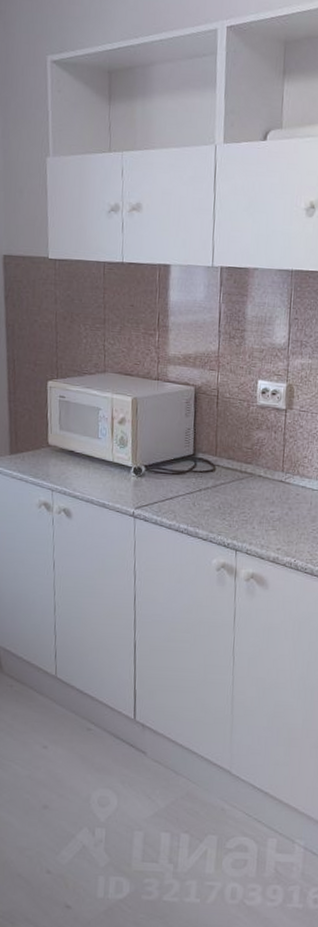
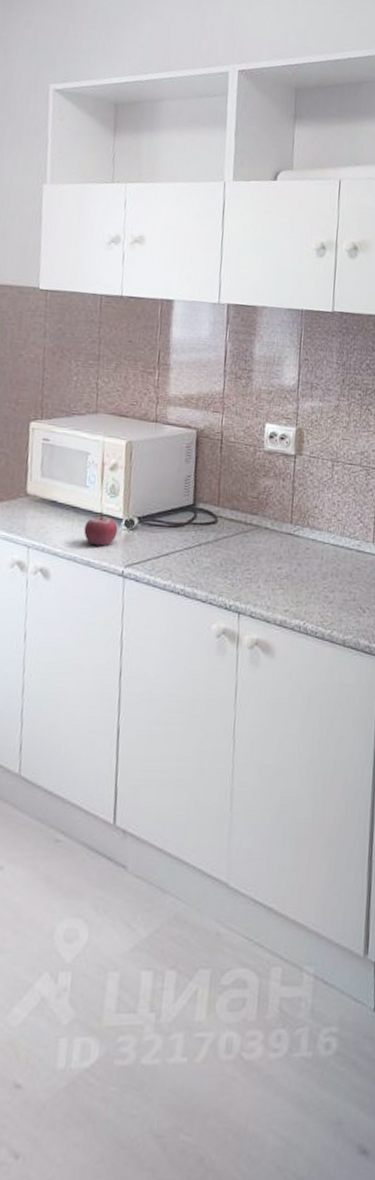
fruit: none [98,460,128,491] -> present [84,511,118,546]

